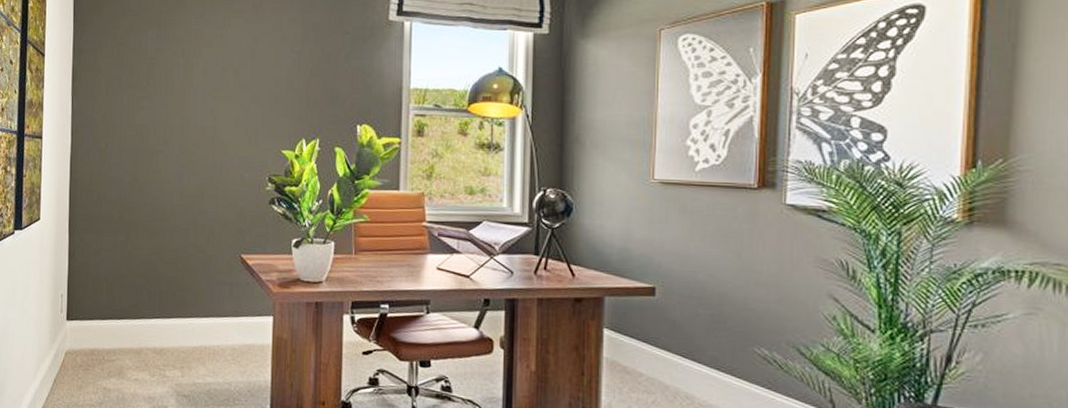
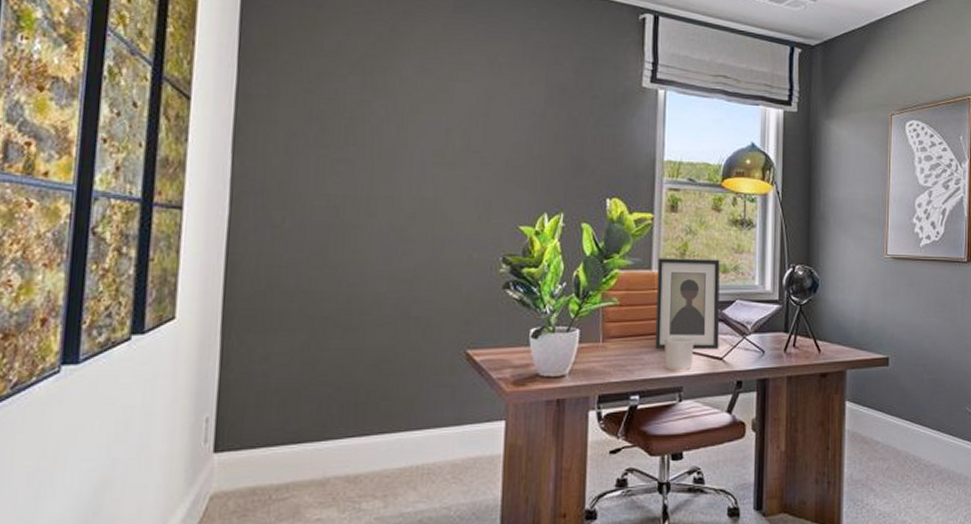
picture frame: none [403,179,467,268] -> present [655,258,720,350]
mug: none [412,253,441,286] -> present [664,337,694,371]

